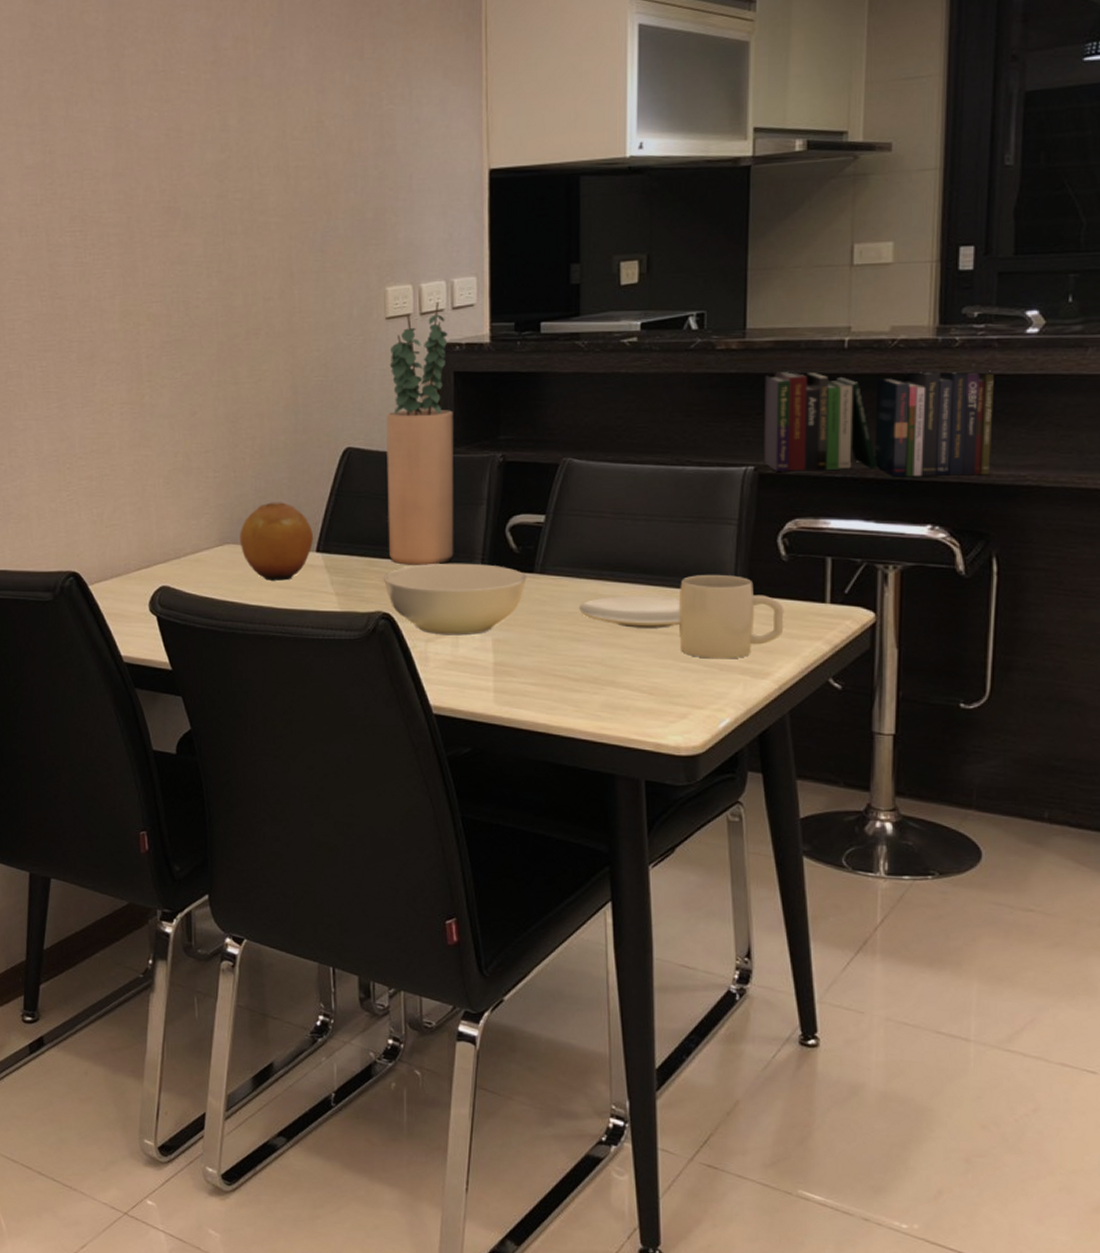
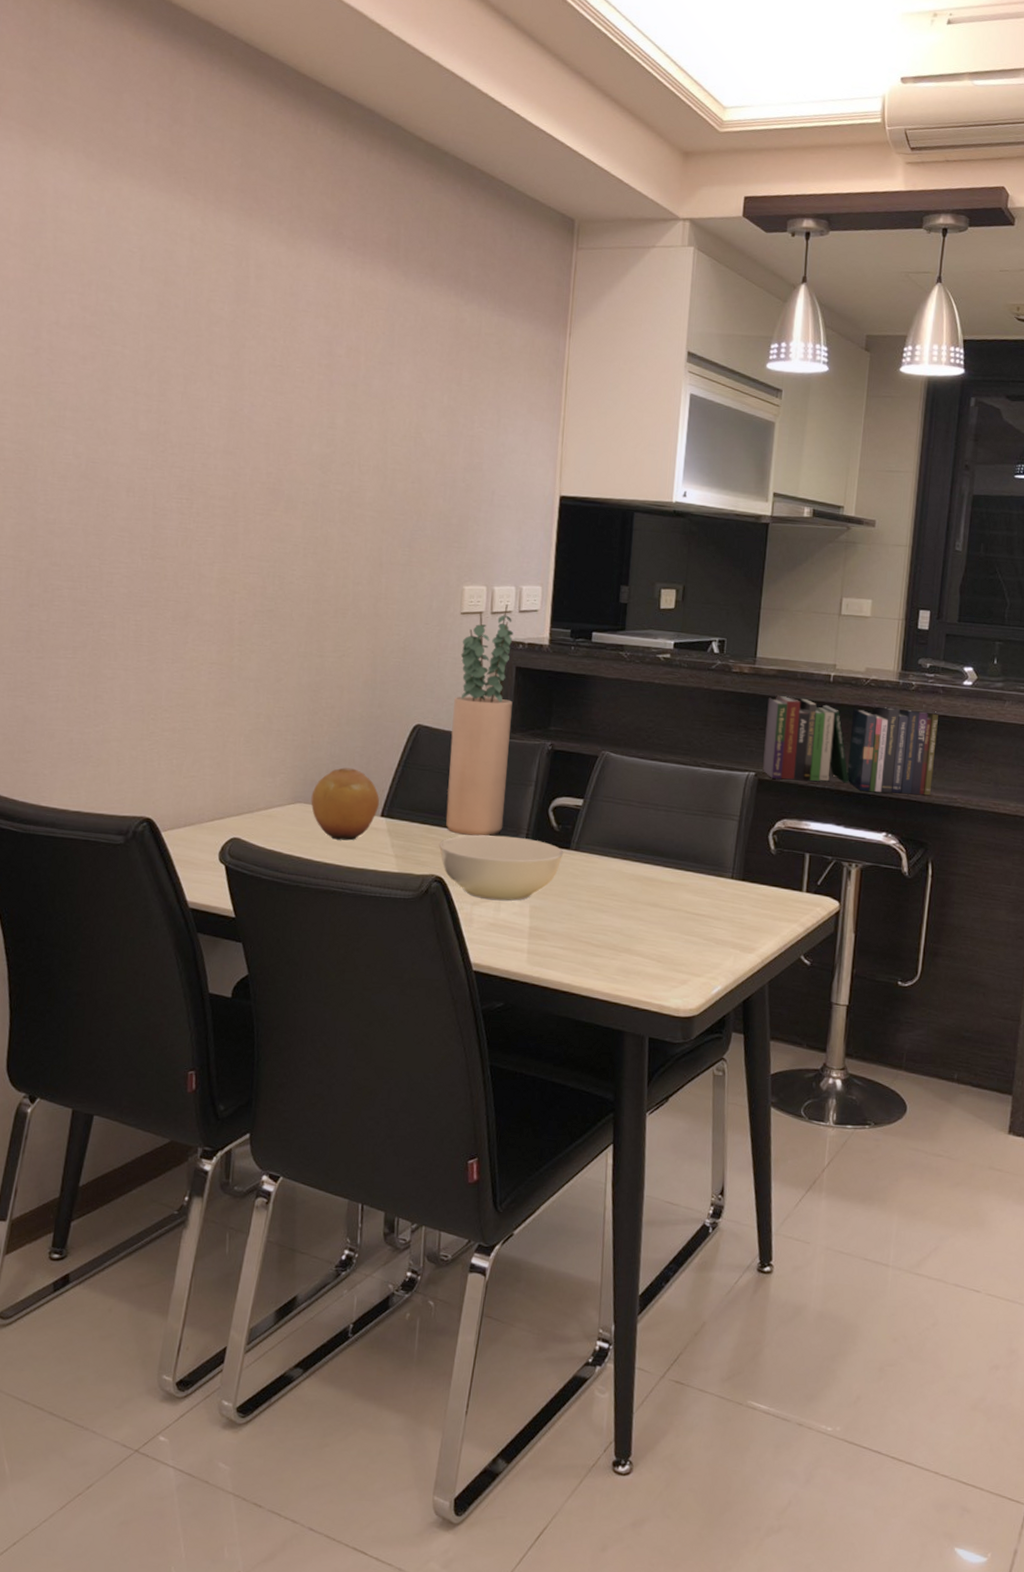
plate: present [578,596,680,628] -> none [604,874,688,905]
mug: present [678,575,784,659] -> none [685,861,770,935]

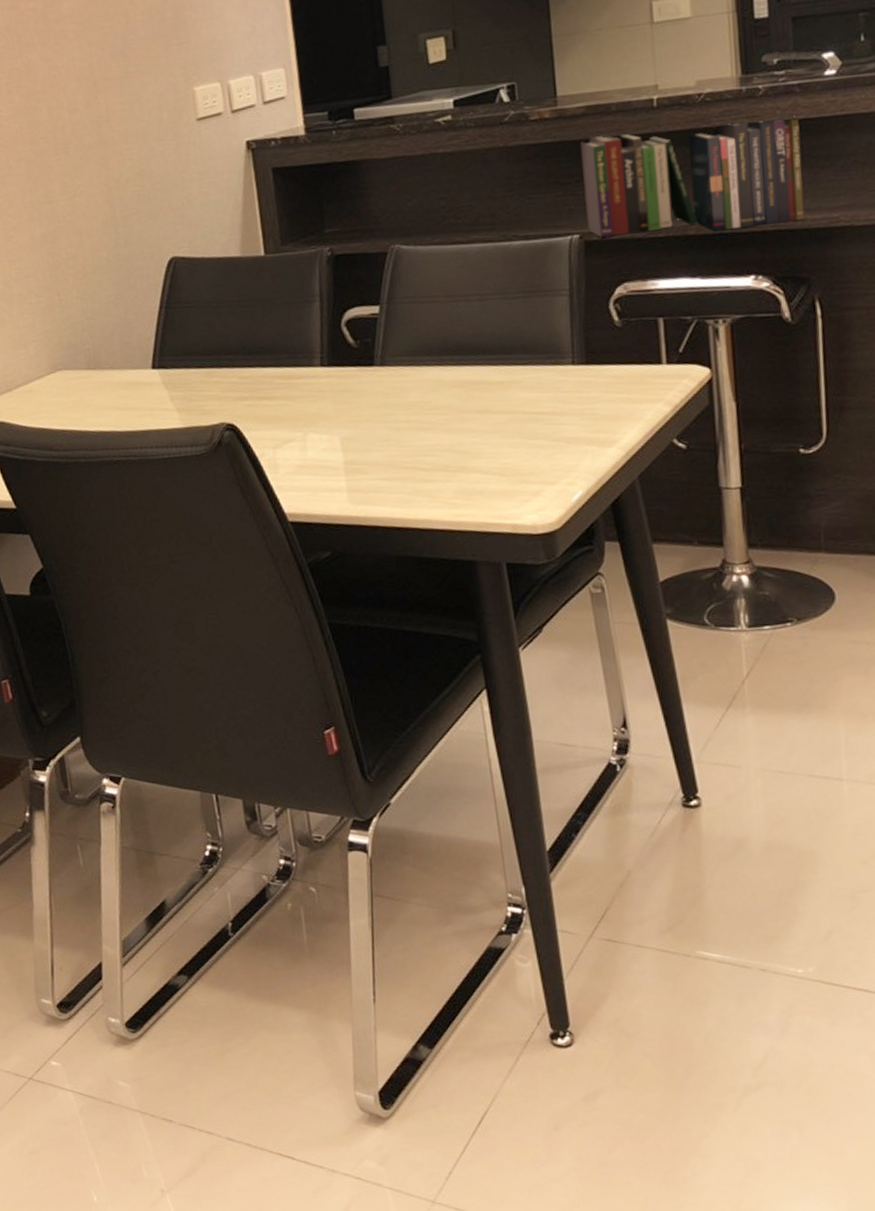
fruit: present [311,767,379,841] -> none [71,321,148,404]
bowl: present [438,835,564,901] -> none [223,362,368,440]
vase: present [445,603,514,836] -> none [204,97,292,372]

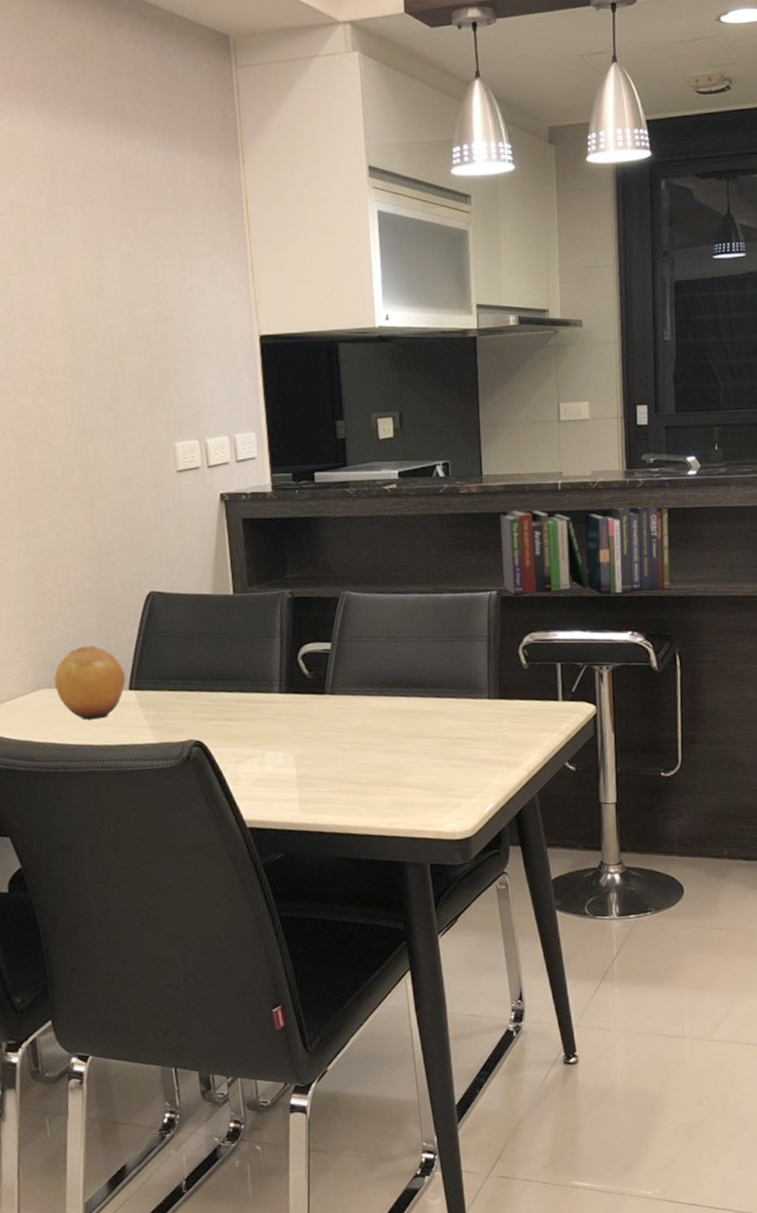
fruit: none [71,321,148,404] -> present [54,646,125,720]

